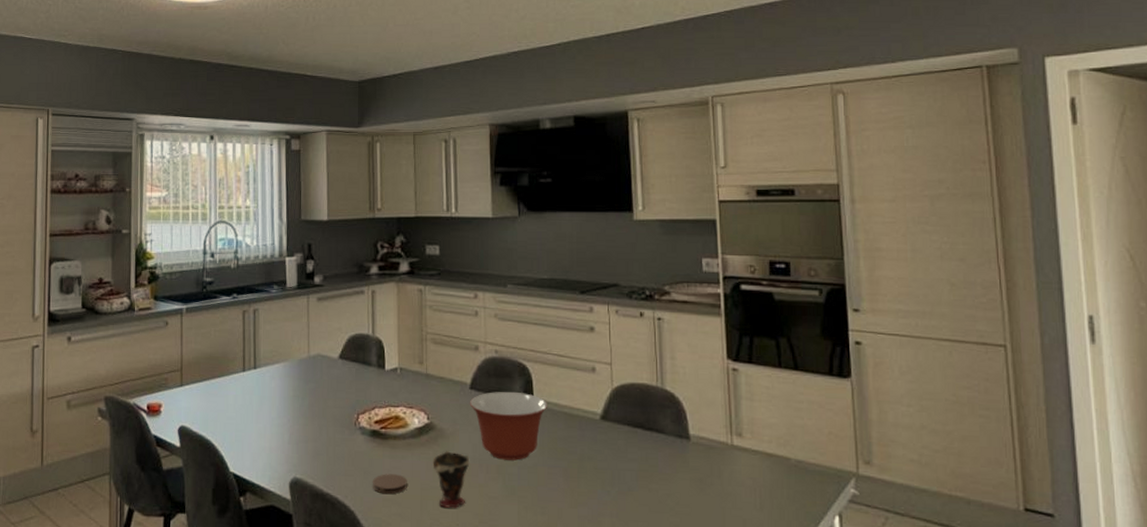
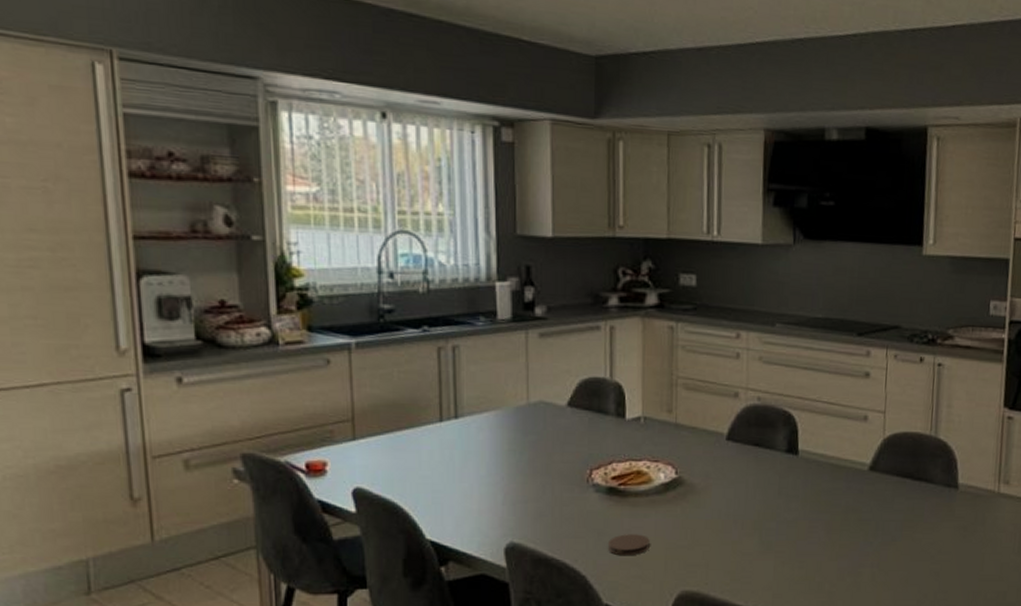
cup: present [433,451,470,508] -> none [680,507,723,567]
mixing bowl: present [469,391,547,461] -> none [725,442,813,515]

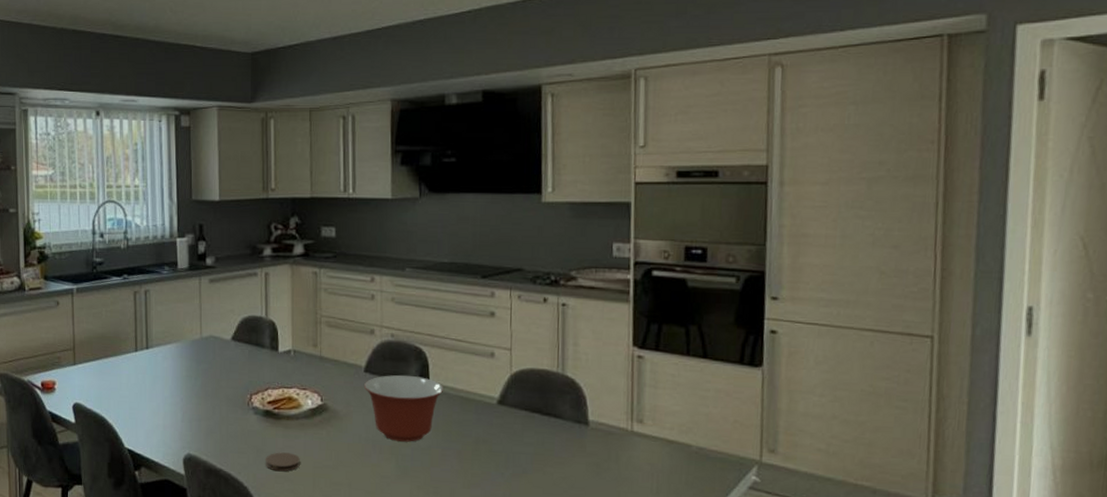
mixing bowl: none [725,442,813,515] -> present [363,375,443,442]

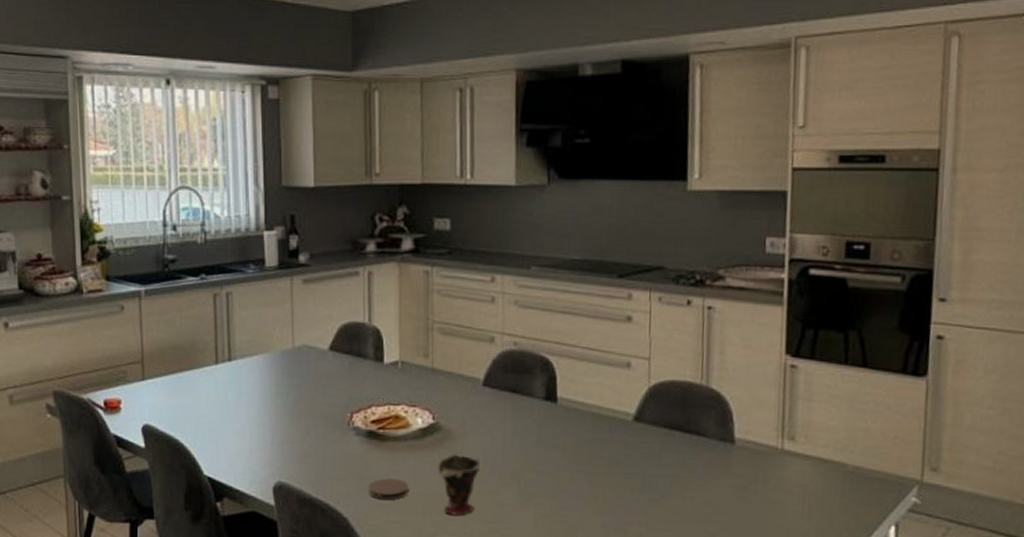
cup: none [325,432,363,486] -> present [438,454,481,516]
mixing bowl: present [363,375,443,442] -> none [481,388,572,465]

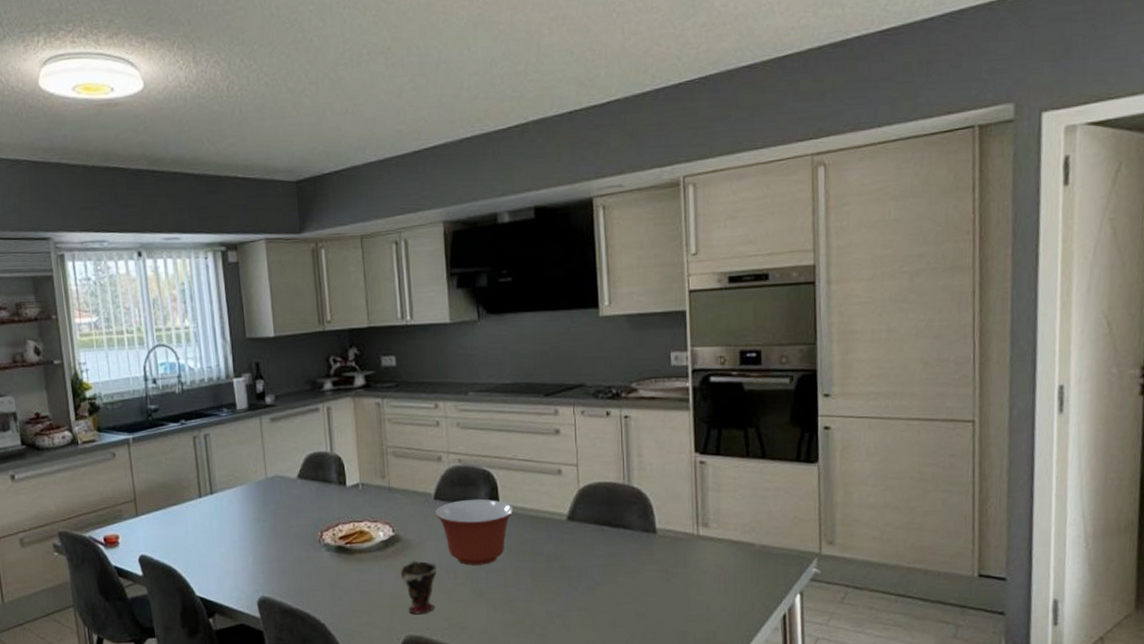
coaster: present [368,478,408,501] -> none [340,586,376,606]
mixing bowl: none [481,388,572,465] -> present [434,499,513,565]

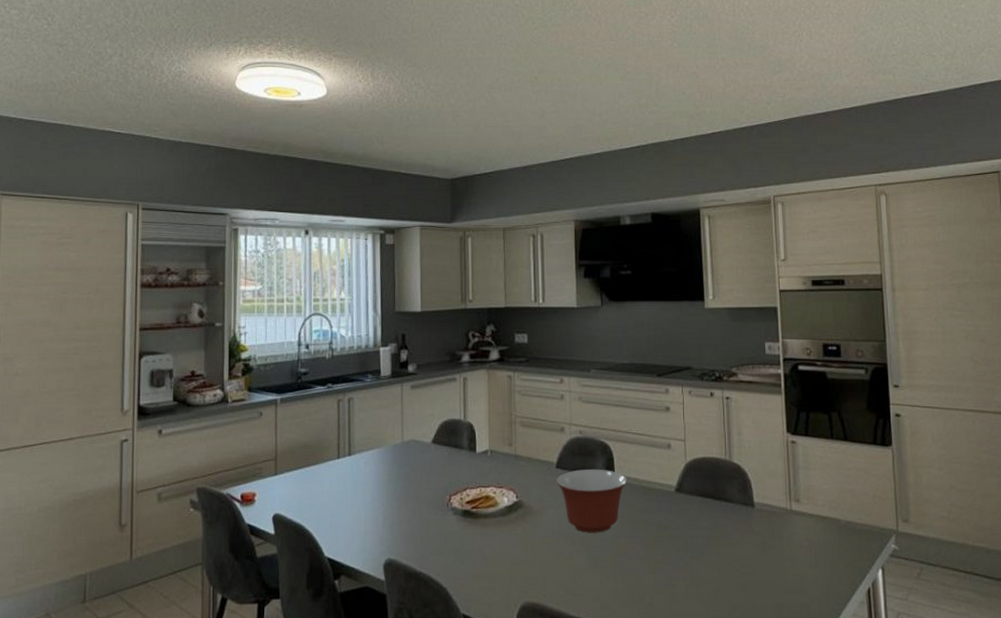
cup: present [400,561,438,614] -> none [521,527,556,580]

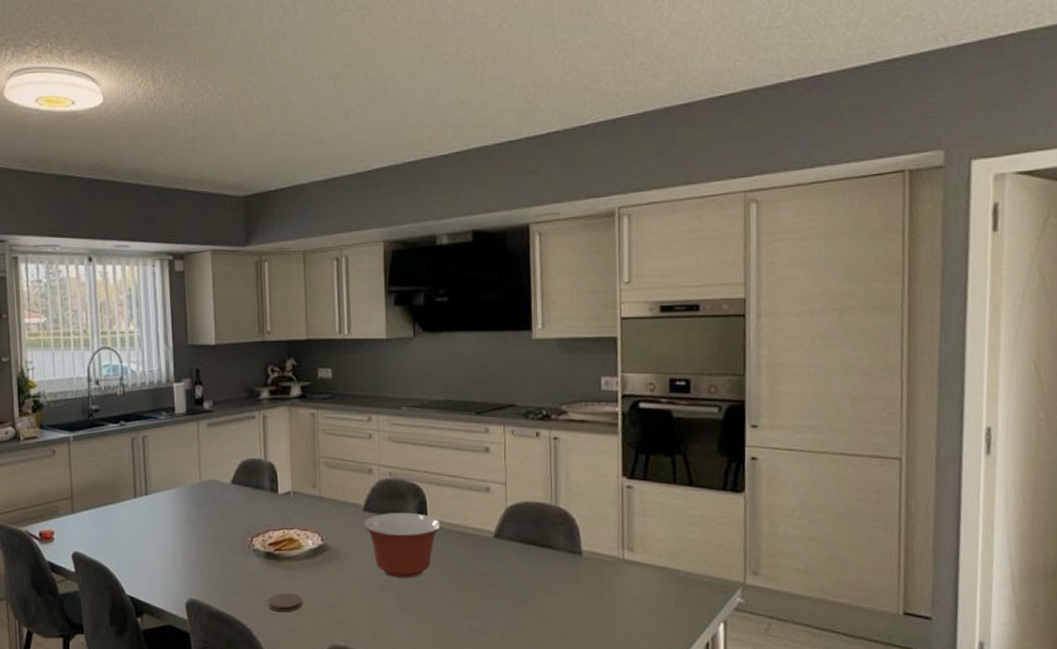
coaster: none [463,551,497,571] -> present [267,593,302,613]

